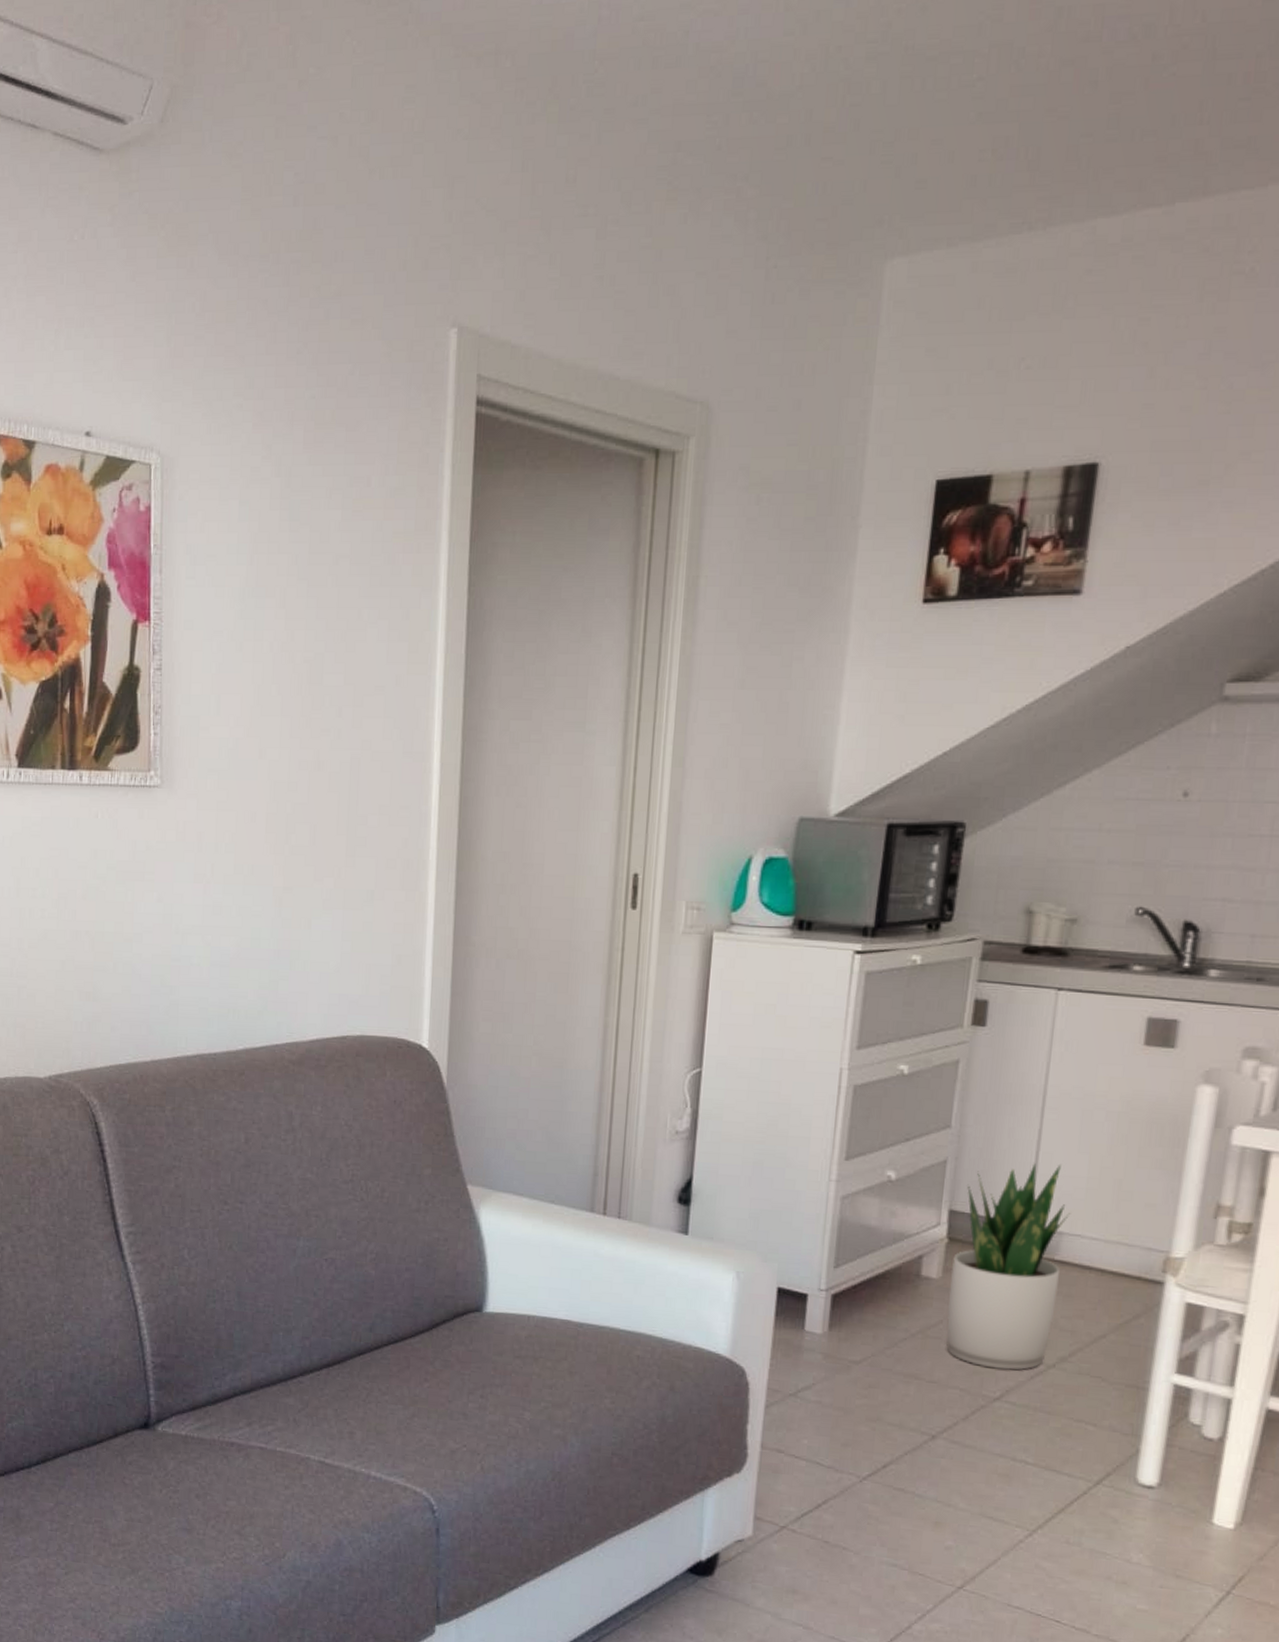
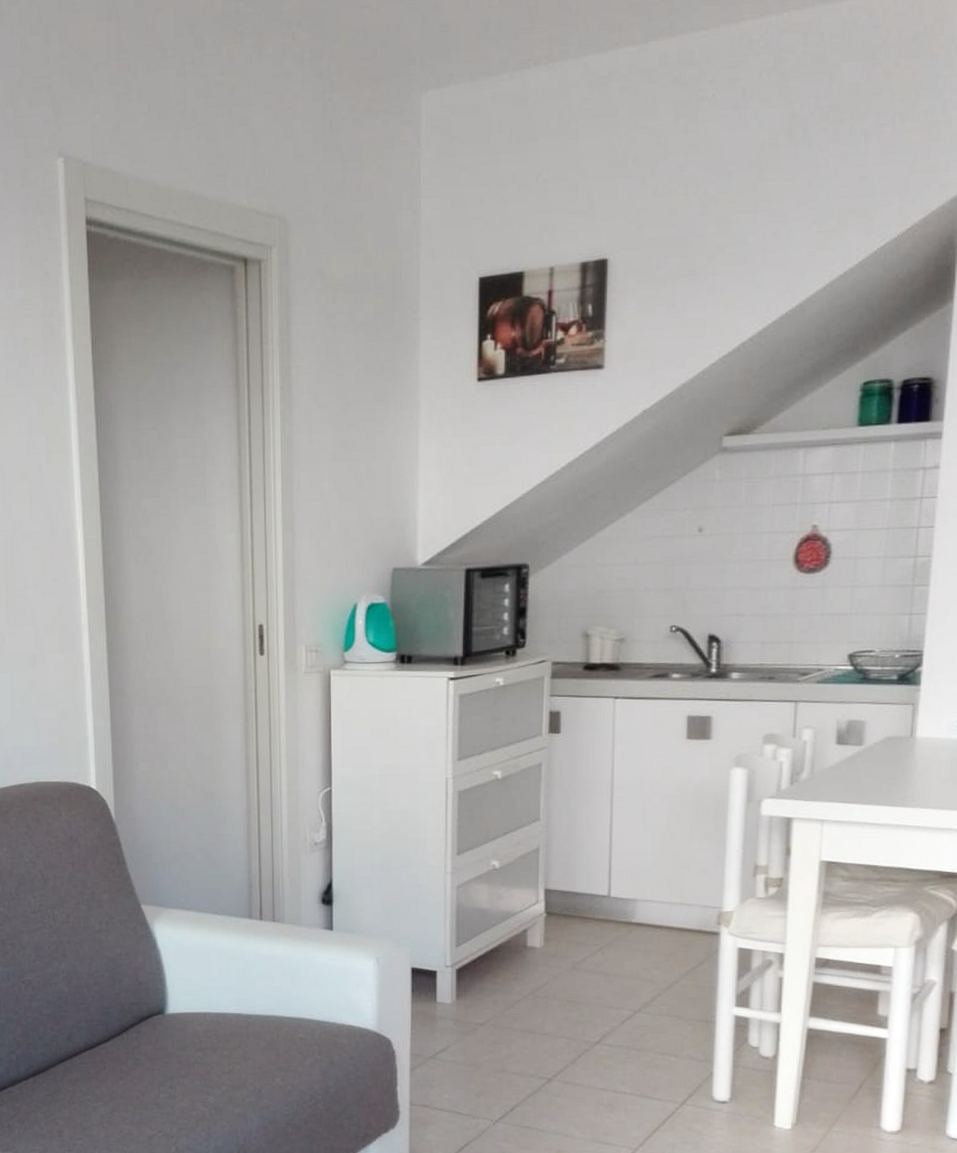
planter: present [946,1163,1071,1371] -> none [550,844,642,1019]

